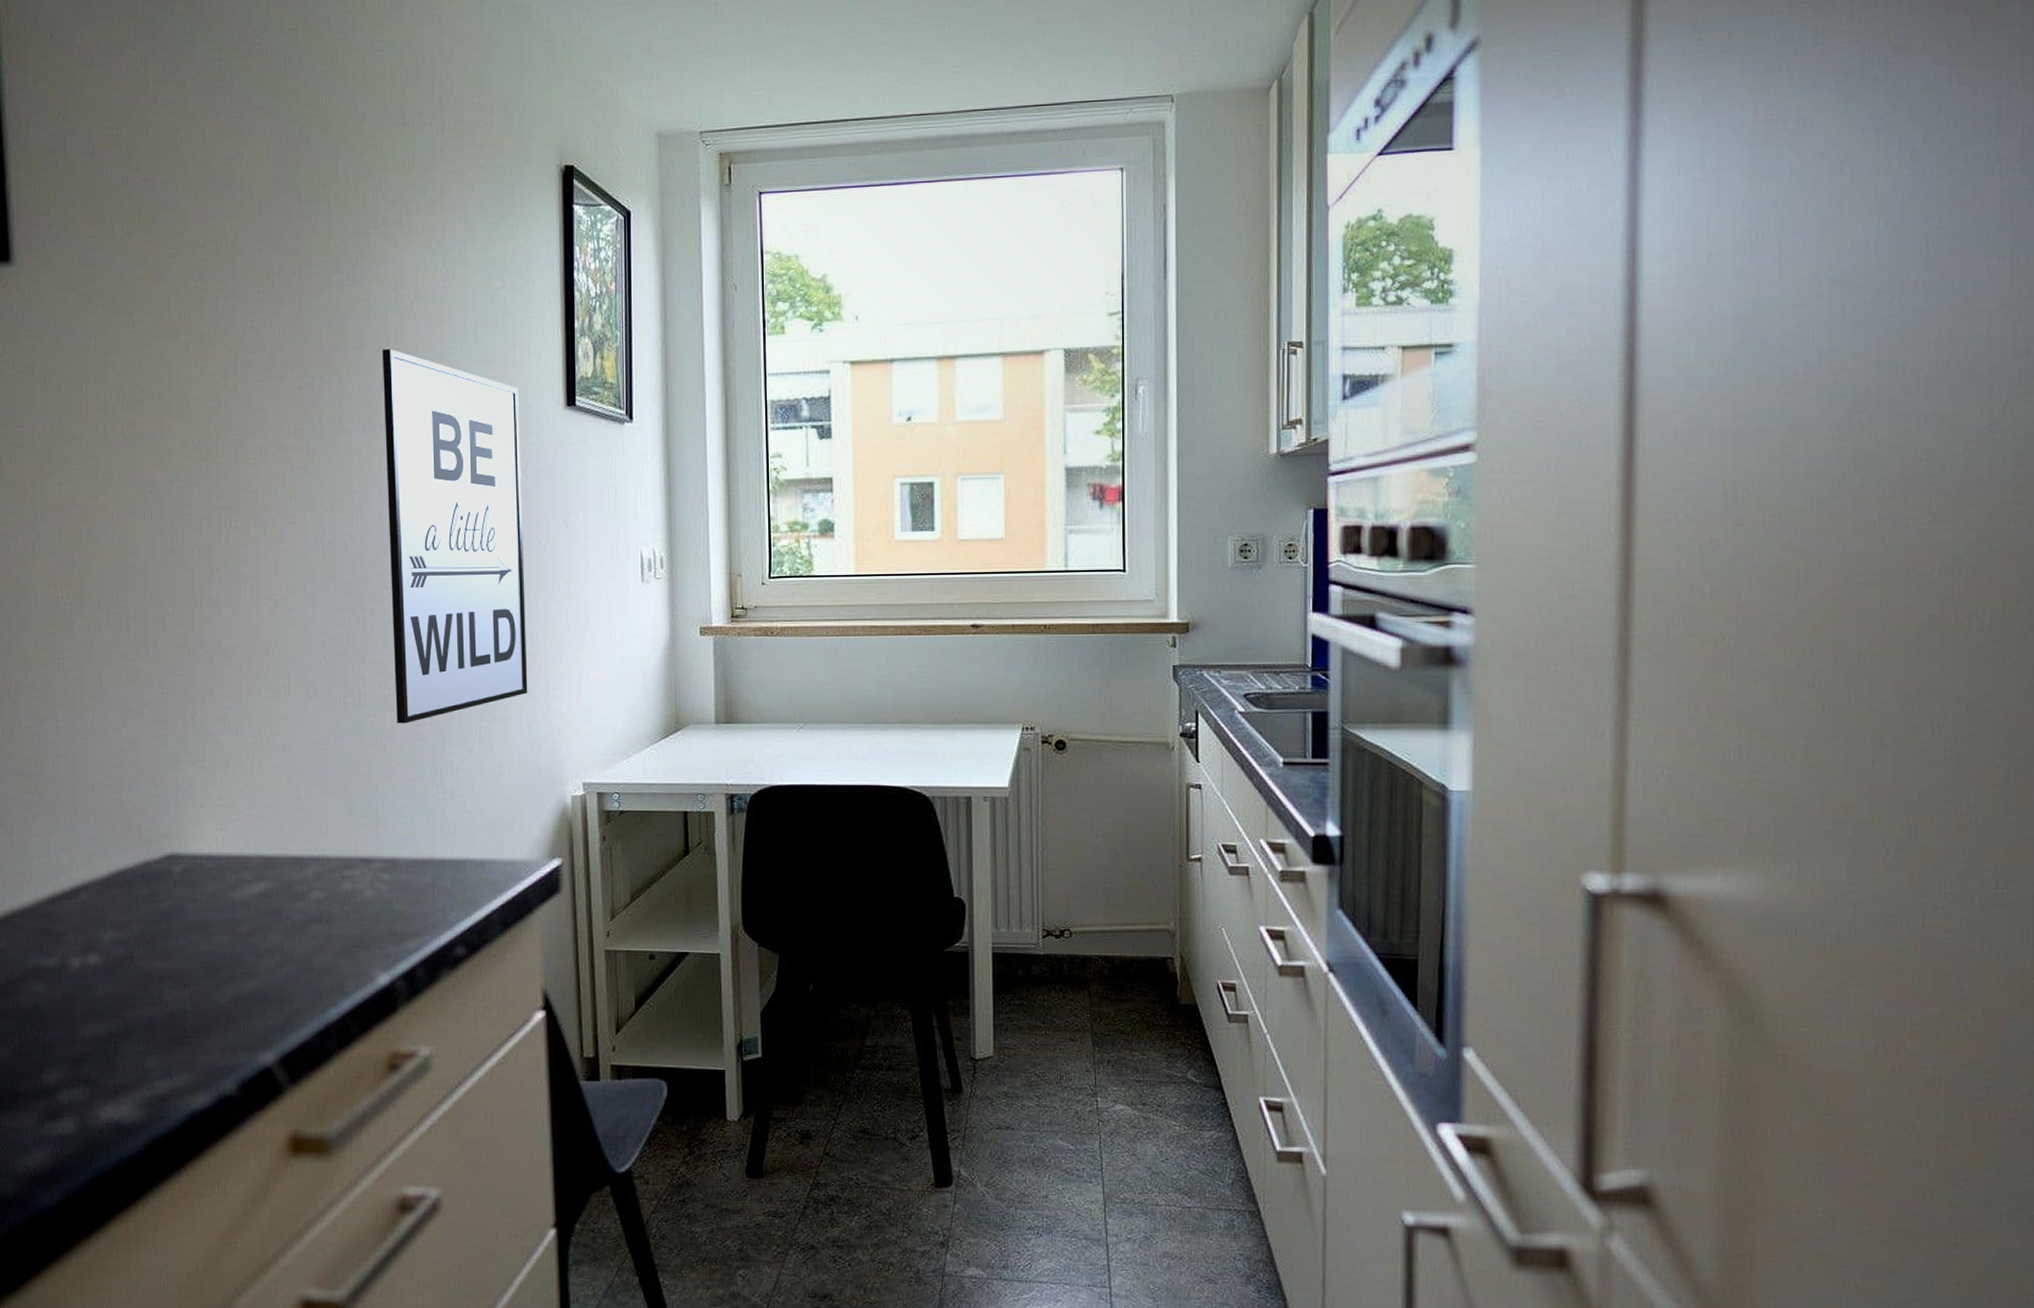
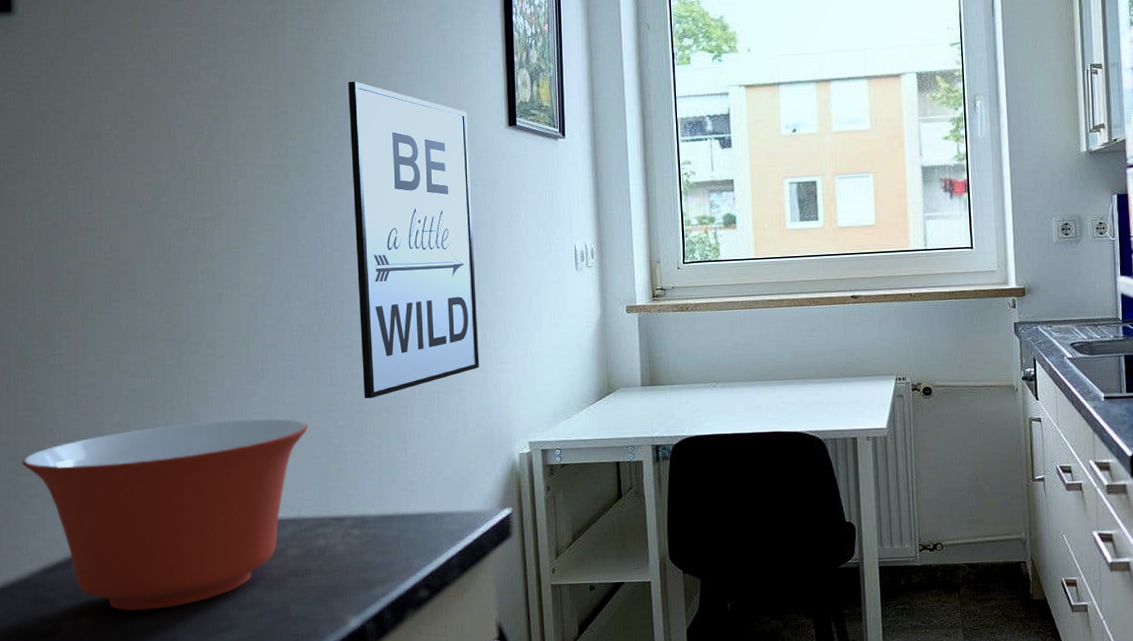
mixing bowl: none [24,741,335,950] -> present [21,418,309,611]

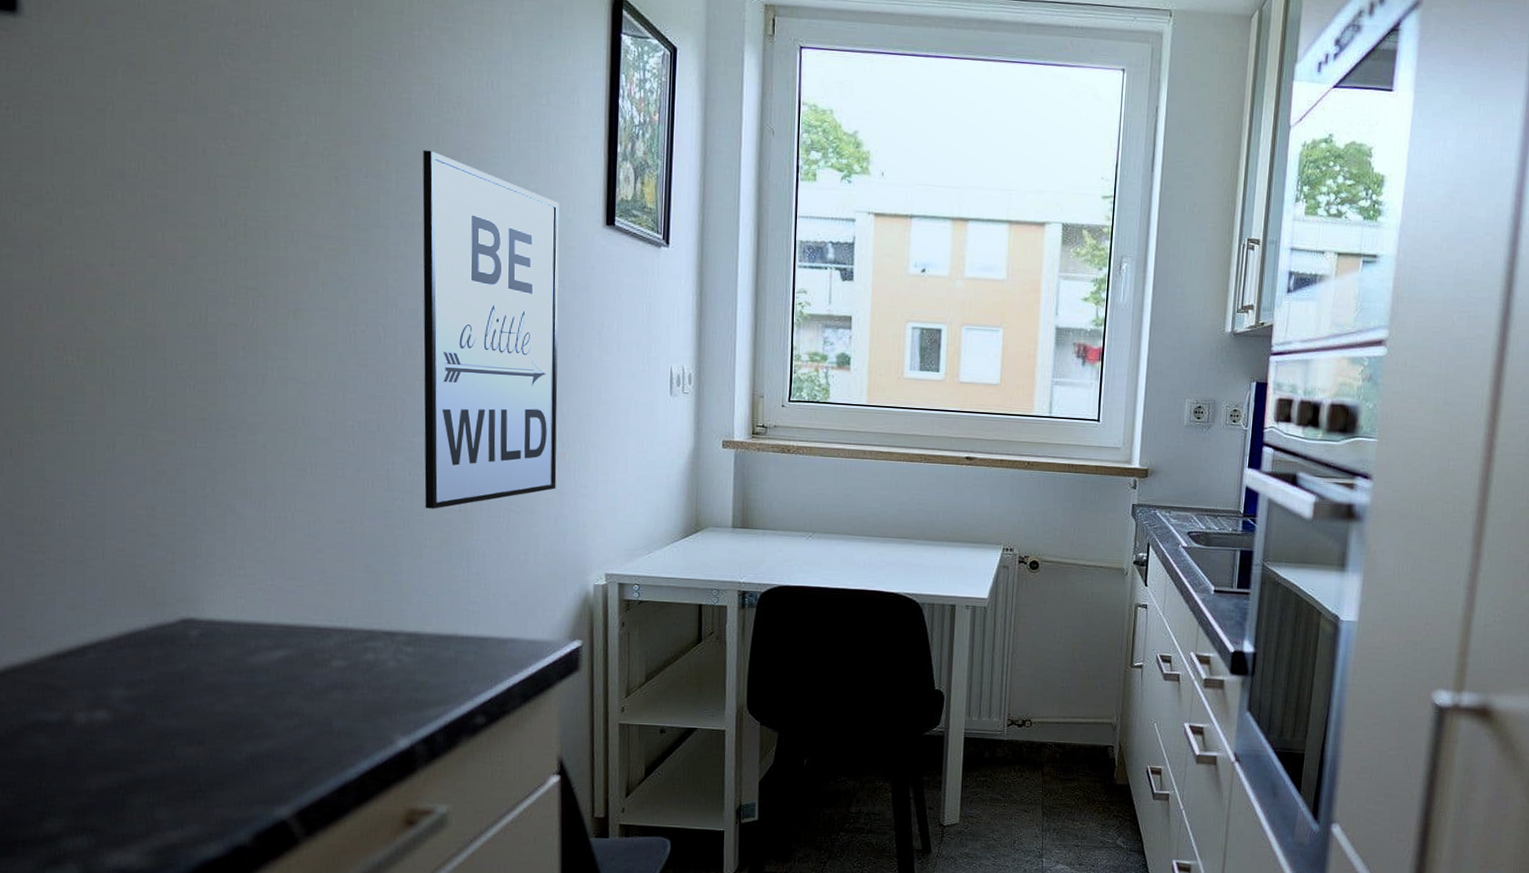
mixing bowl: present [21,418,309,611] -> none [27,514,361,709]

